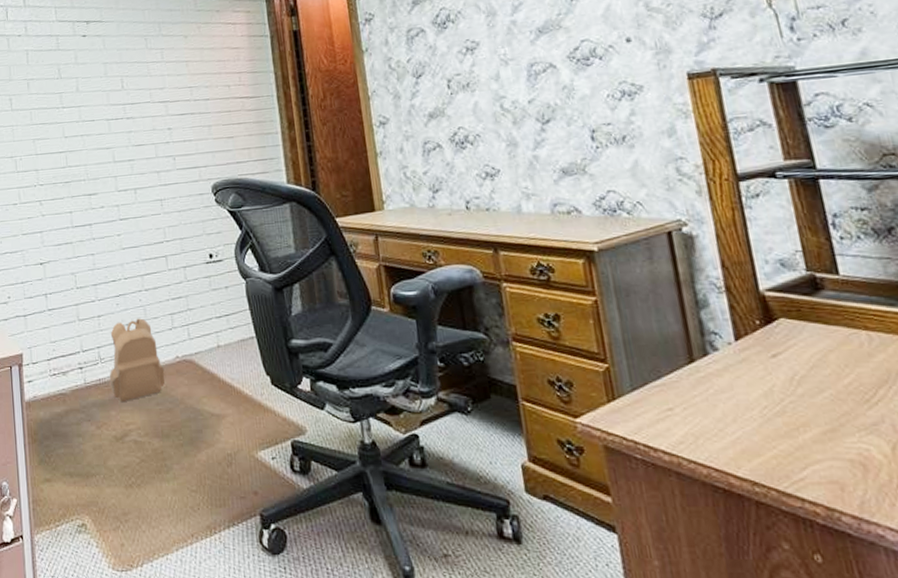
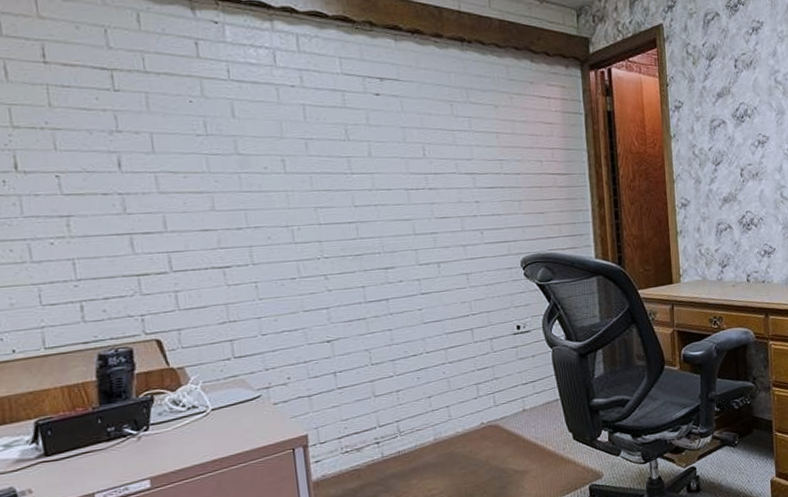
backpack: present [109,318,165,403] -> none [409,390,470,471]

